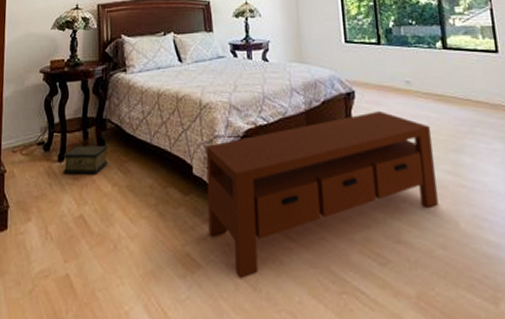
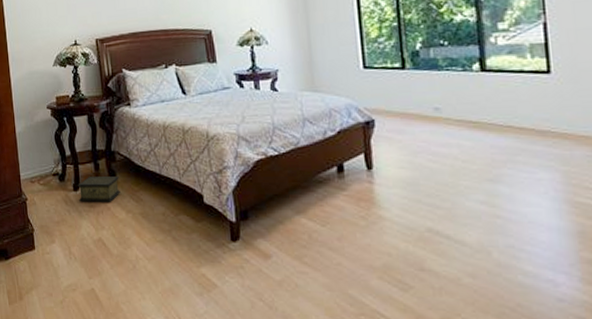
storage bench: present [206,111,438,279] -> none [215,140,468,298]

